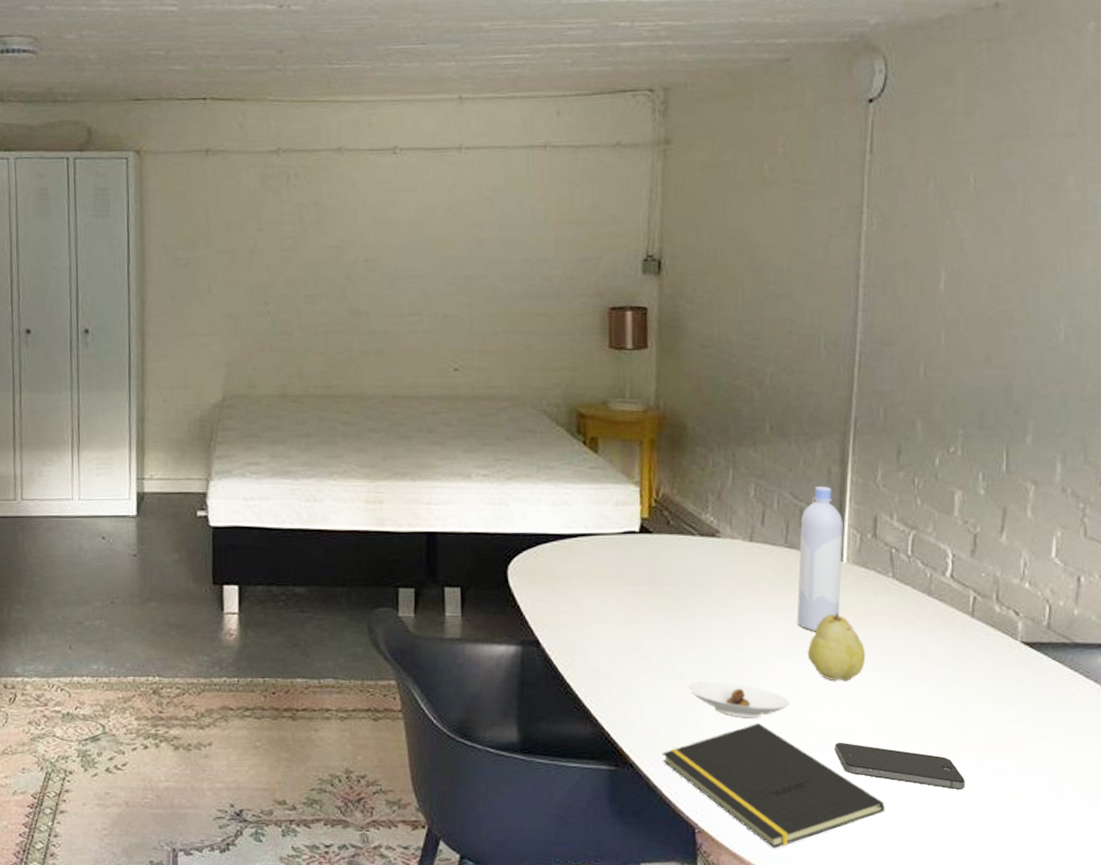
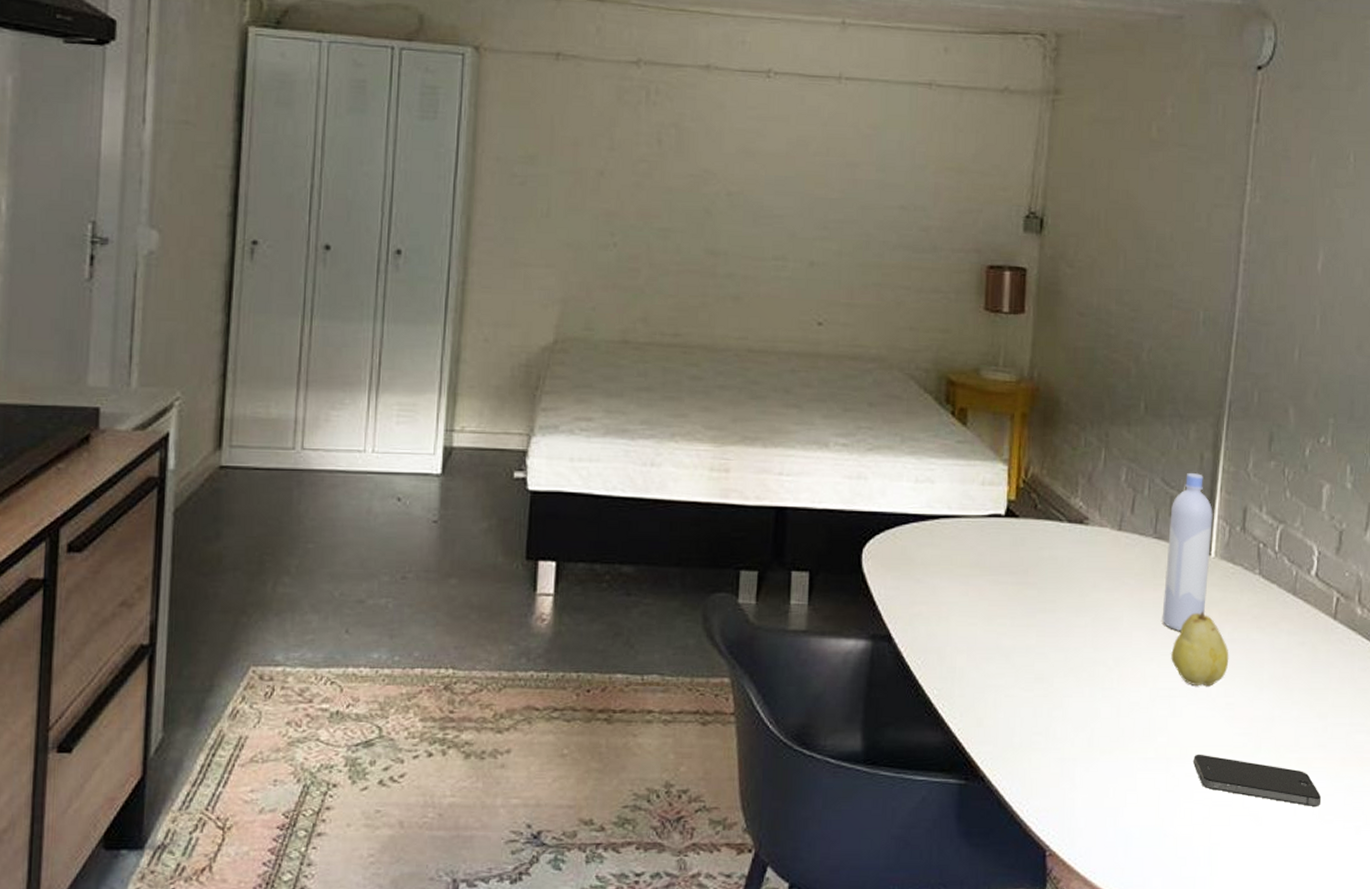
notepad: present [662,722,885,849] -> none [1015,731,1241,874]
saucer: present [687,682,791,718] -> none [1046,685,1151,726]

